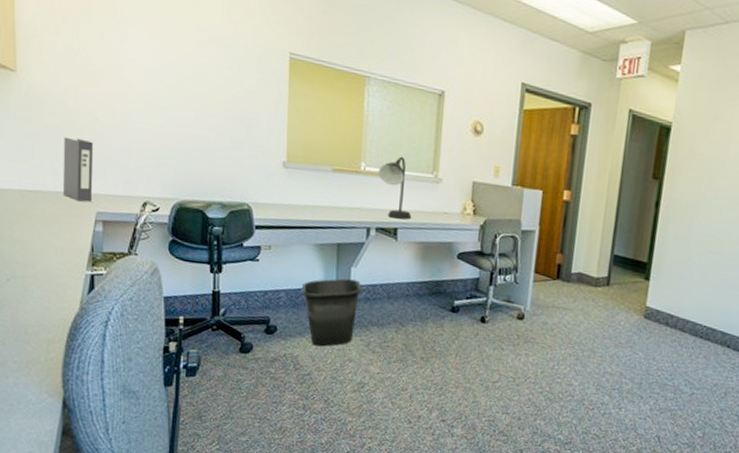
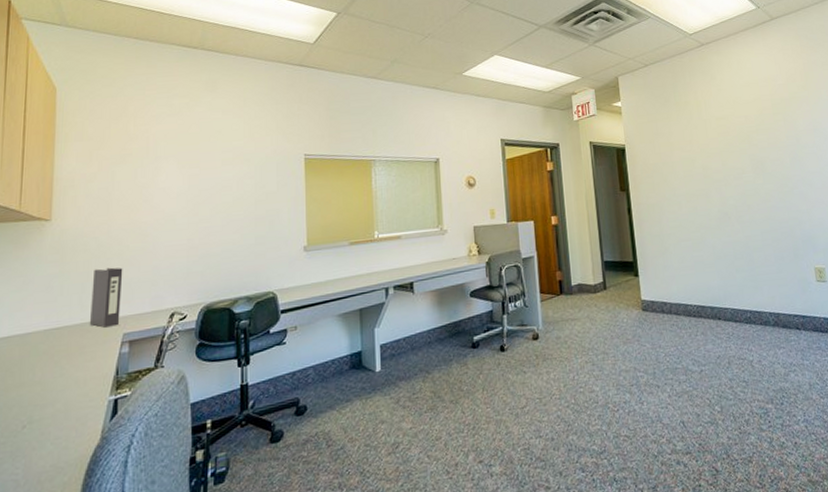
waste bin: present [301,278,363,347] -> none [328,339,387,416]
desk lamp: present [379,156,412,220] -> none [391,218,425,274]

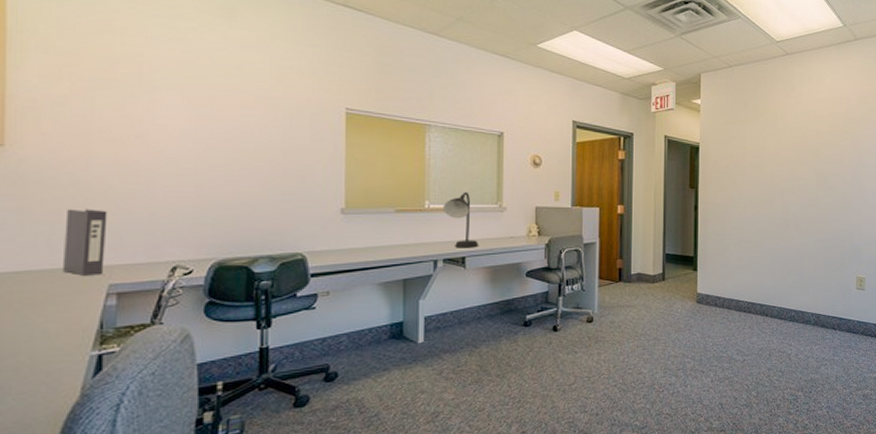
desk lamp: none [391,218,425,274] -> present [444,192,479,248]

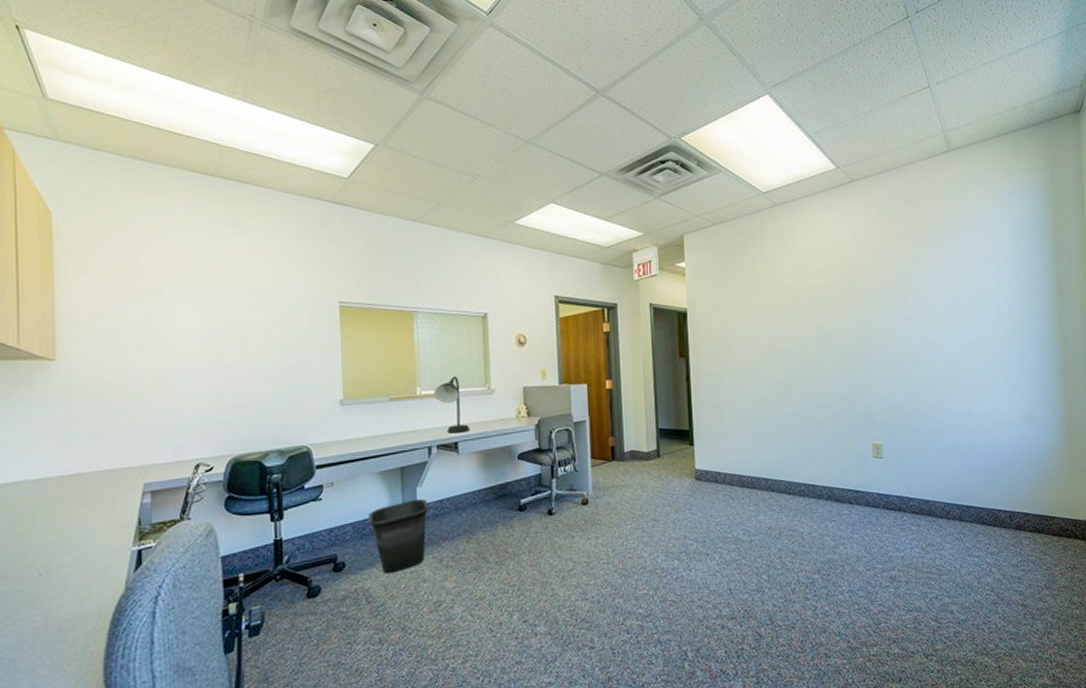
binder: present [61,209,108,276] -> none [105,413,141,477]
waste bin: none [365,311,432,385] -> present [367,499,430,574]

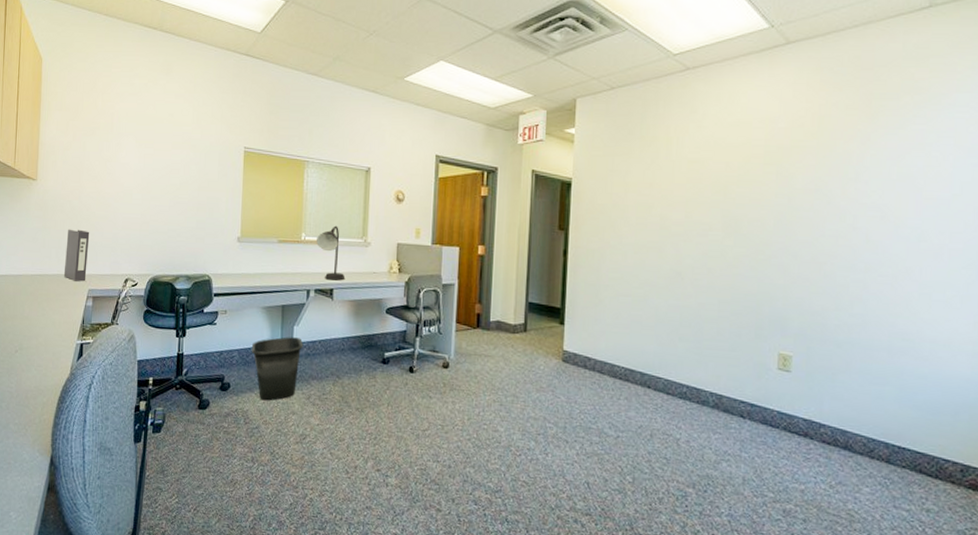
binder: none [105,413,141,477] -> present [63,229,90,282]

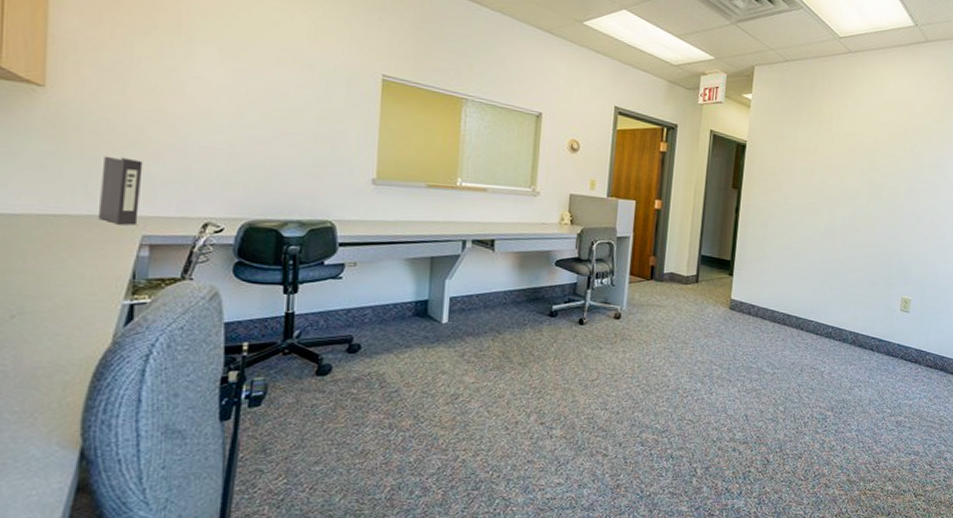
waste bin: present [251,337,304,401] -> none [389,291,457,362]
desk lamp: present [317,225,346,281] -> none [475,172,510,231]

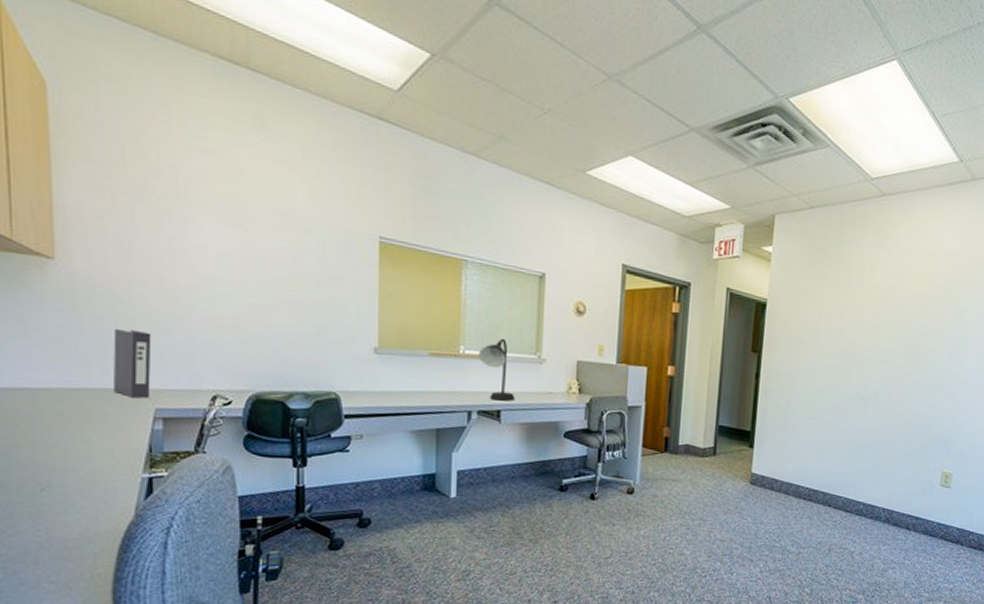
desk lamp: none [475,172,510,231] -> present [479,338,516,401]

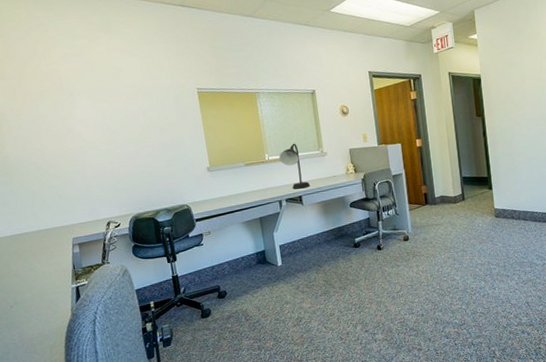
binder: present [112,328,152,399] -> none [38,186,68,234]

